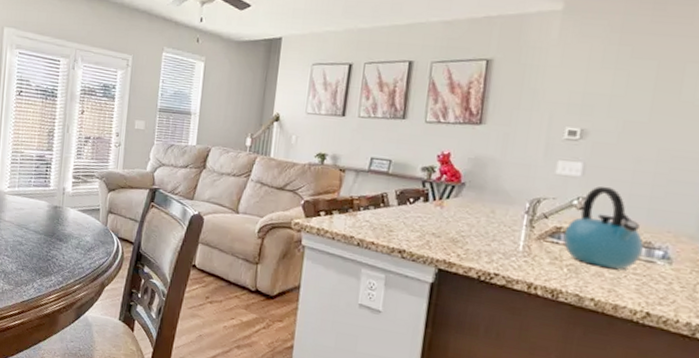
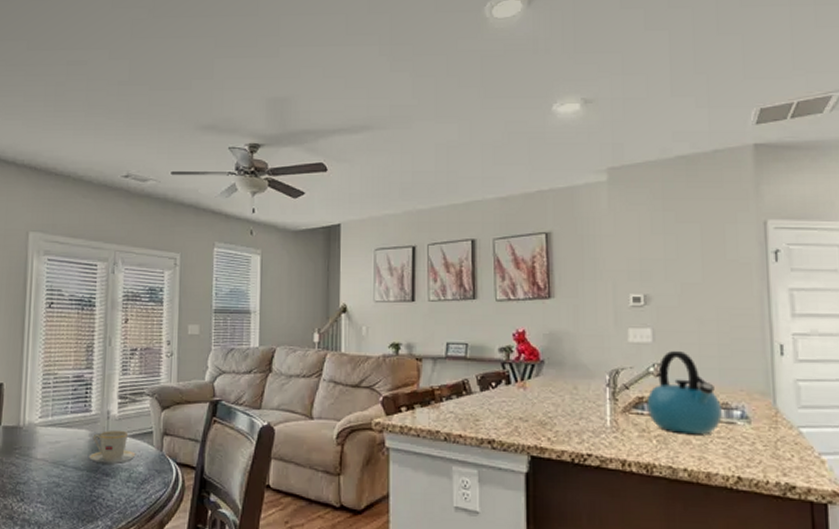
teacup: none [46,203,85,233] -> present [89,429,136,465]

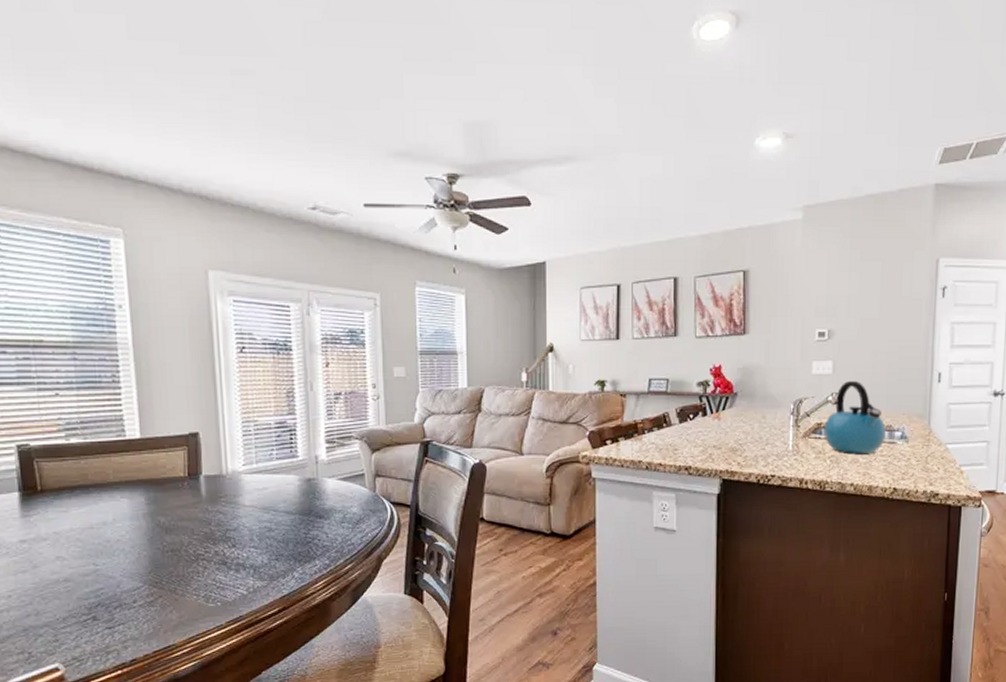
teacup: present [89,429,136,465] -> none [300,473,349,507]

